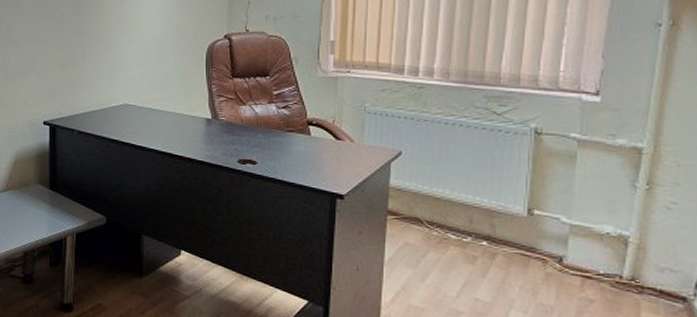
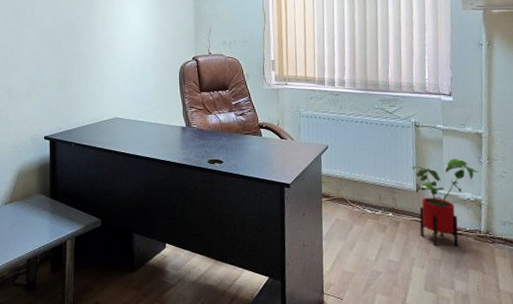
house plant: none [524,179,631,292] -> present [412,158,479,247]

